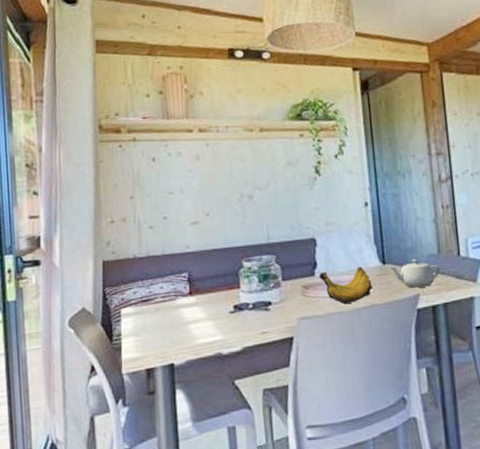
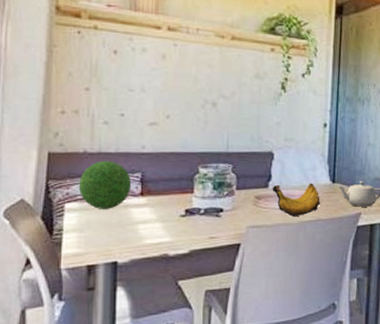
decorative ball: none [131,263,181,312] -> present [78,160,132,209]

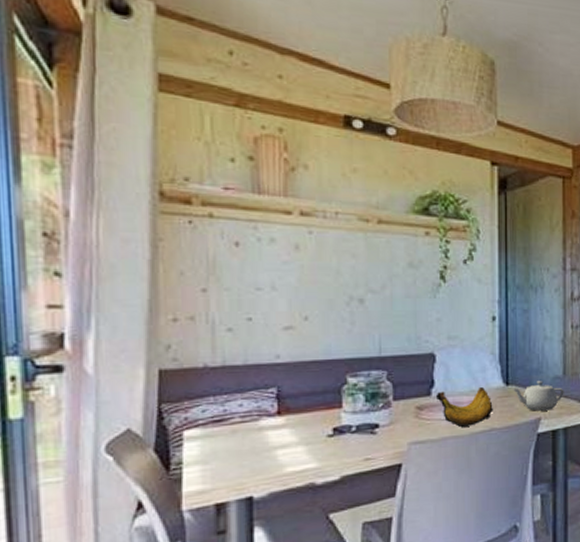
decorative ball: present [78,160,132,209] -> none [199,375,266,435]

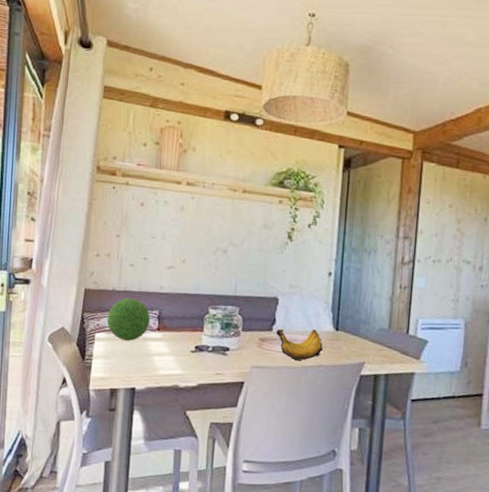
decorative ball: none [199,375,266,435] -> present [107,298,151,341]
teapot: present [512,381,564,411] -> none [341,330,388,357]

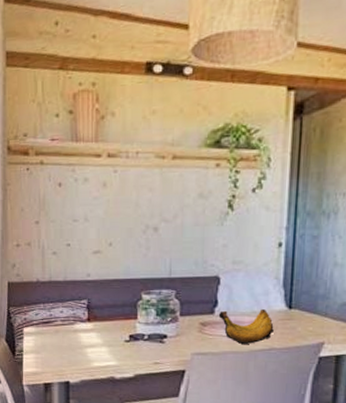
decorative ball: present [107,298,151,341] -> none [34,288,80,334]

